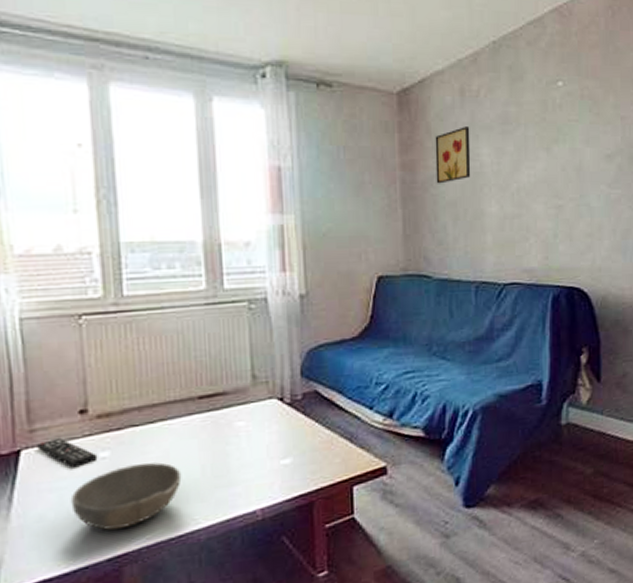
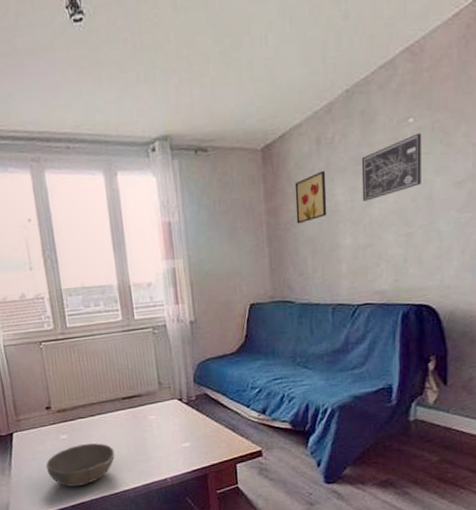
remote control: present [37,437,98,468] -> none [22,425,60,446]
wall art: none [508,98,571,165] -> present [361,133,421,201]

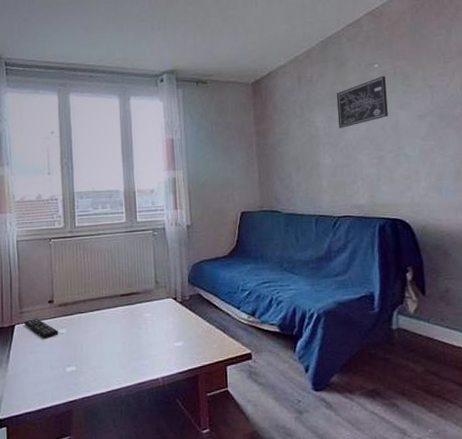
remote control: none [22,425,60,446] -> present [24,318,59,339]
bowl: present [45,443,115,487] -> none [42,339,110,384]
wall art: present [295,171,327,224] -> none [280,103,309,145]

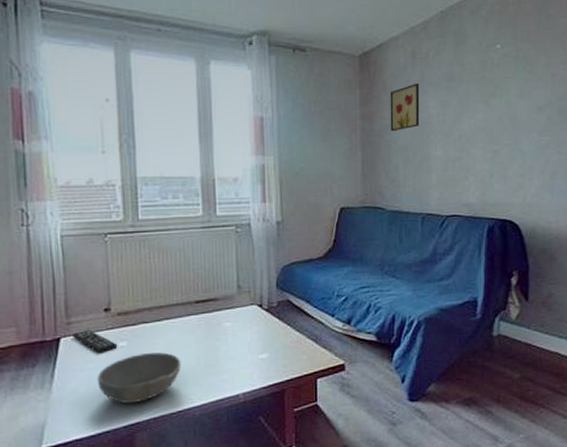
bowl: none [42,339,110,384] -> present [97,352,182,404]
wall art: none [280,103,309,145] -> present [390,83,420,132]
wall art: present [336,76,388,128] -> none [453,59,507,116]

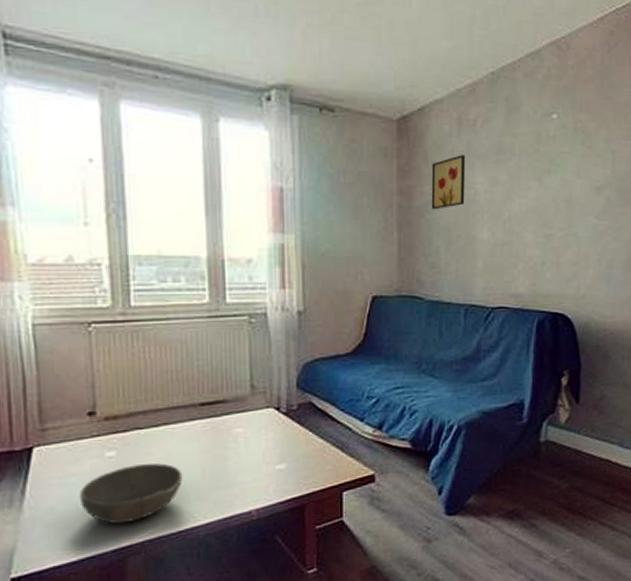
remote control: present [73,329,118,354] -> none [48,436,105,466]

